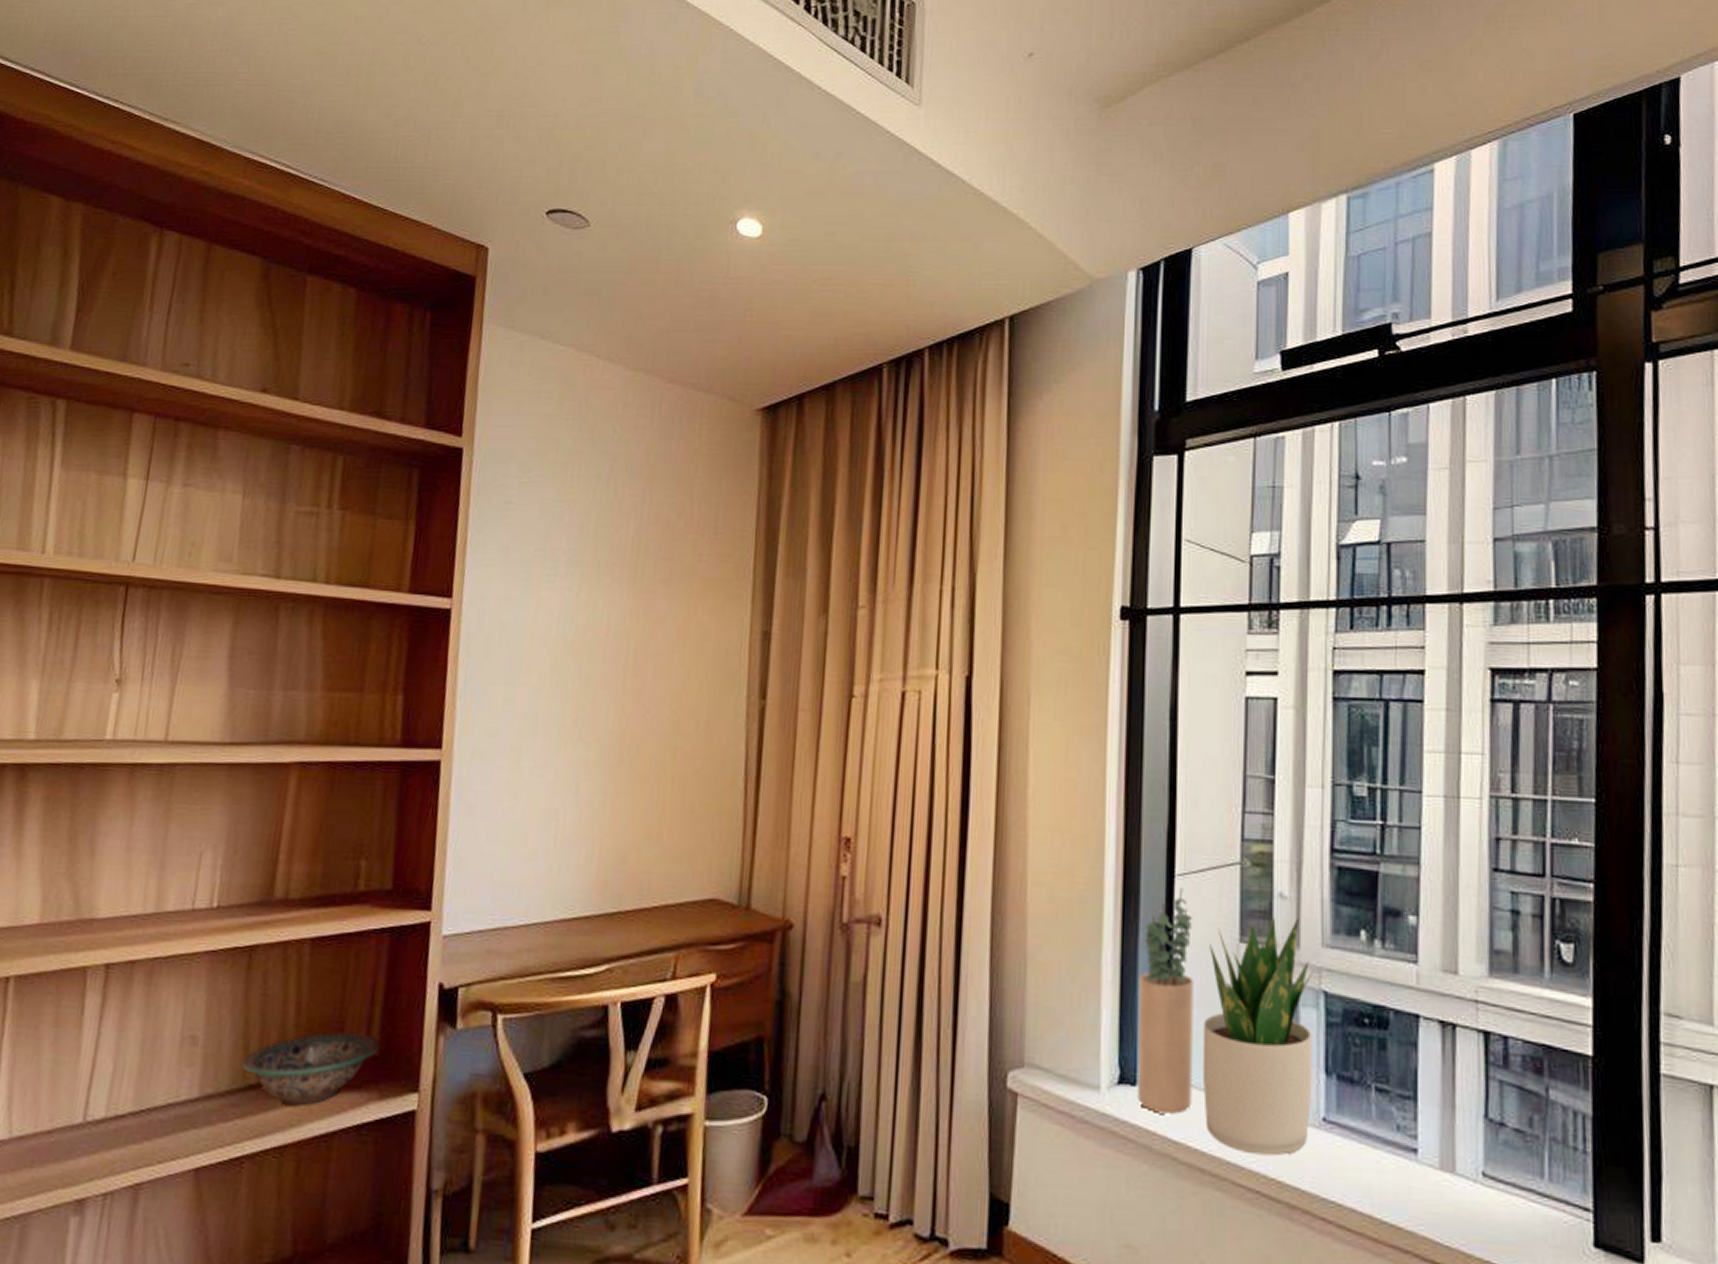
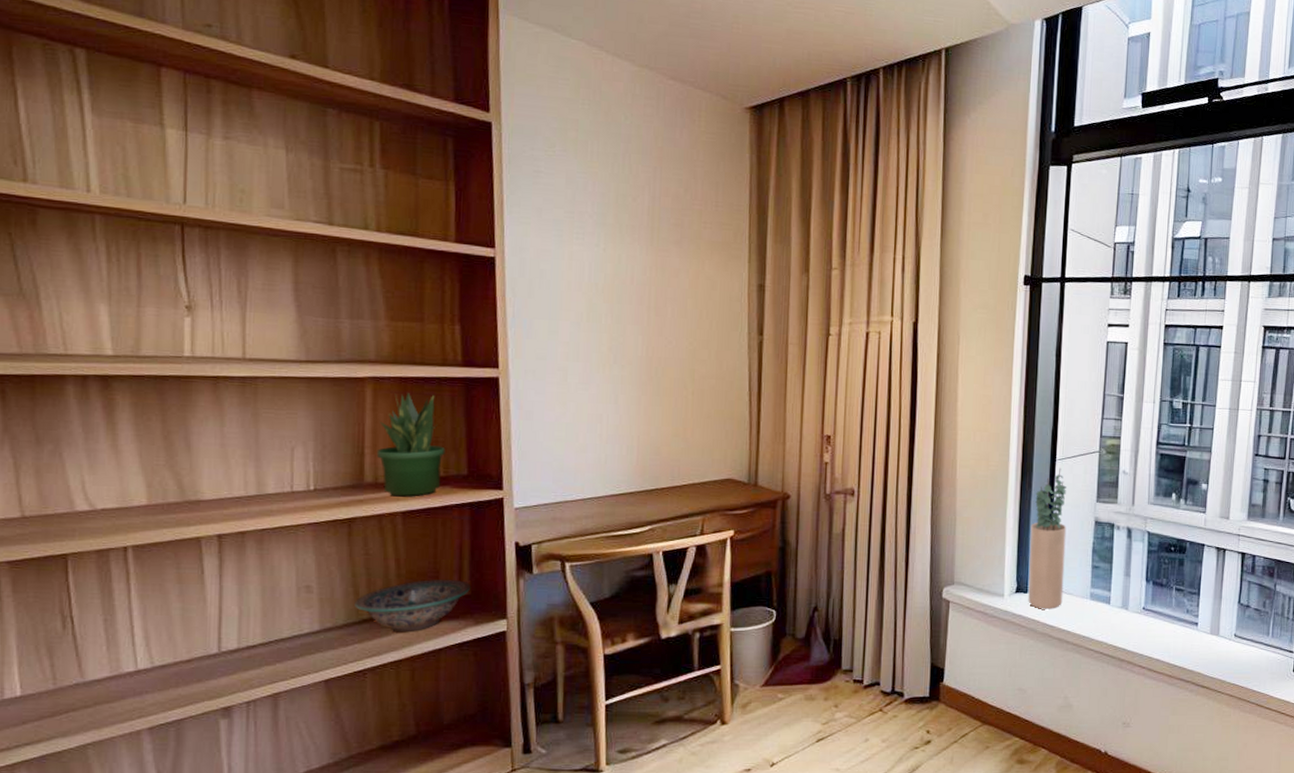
planter: none [291,782,370,918] -> present [376,393,445,497]
planter: present [1202,917,1315,1157] -> none [1069,486,1143,632]

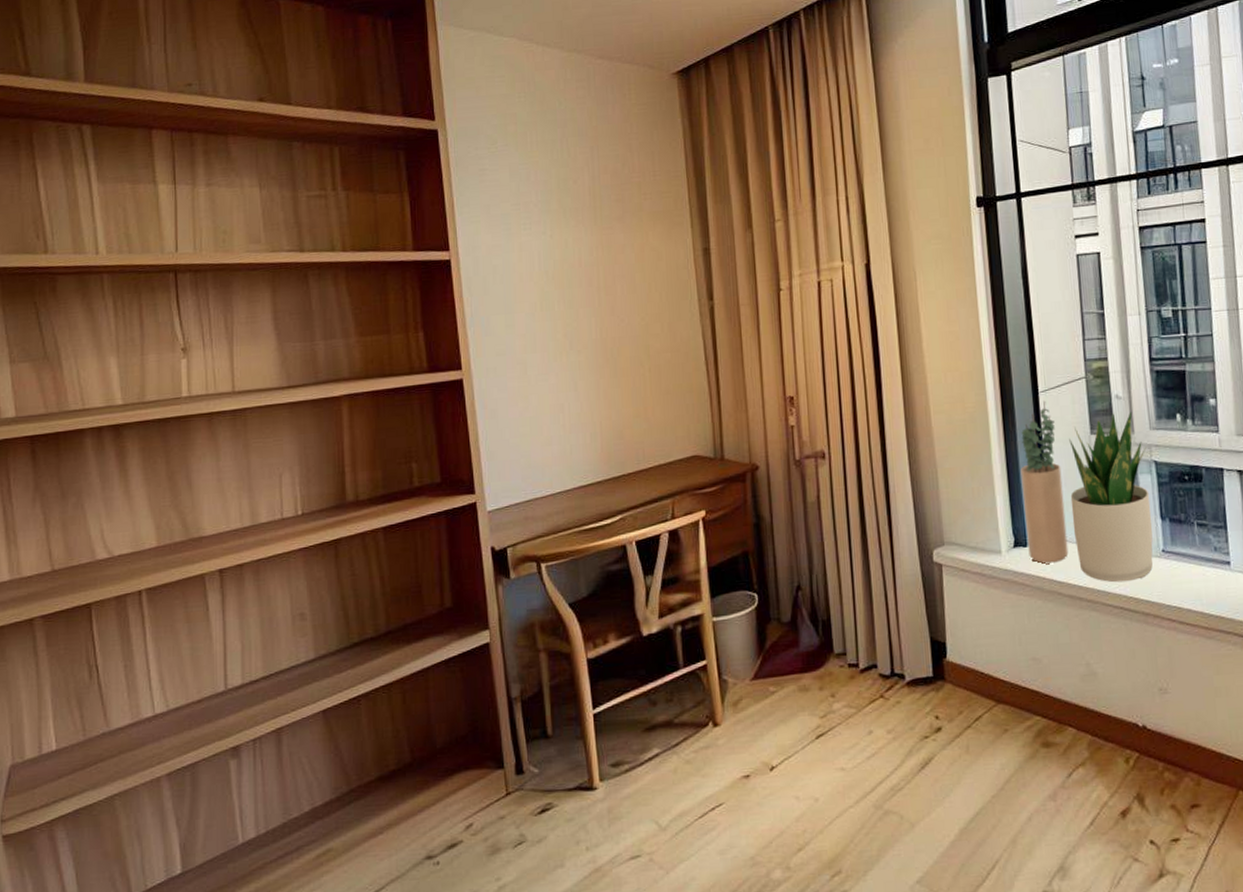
decorative bowl: present [355,579,472,633] -> none [345,592,453,654]
planter: present [376,393,445,497] -> none [356,404,419,513]
planter: none [1069,486,1143,632] -> present [1069,412,1153,583]

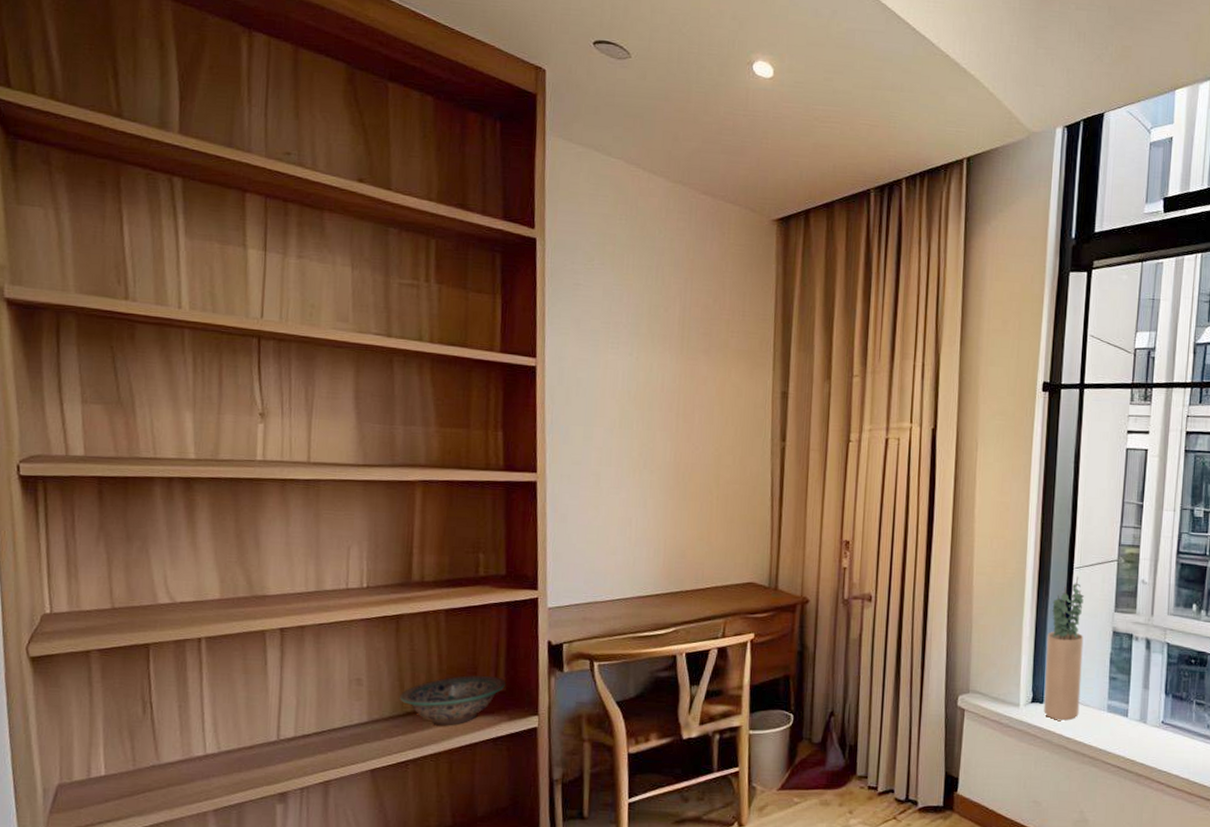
decorative bowl: none [345,592,453,654] -> present [400,675,507,726]
planter: present [1069,412,1153,583] -> none [1086,596,1162,745]

